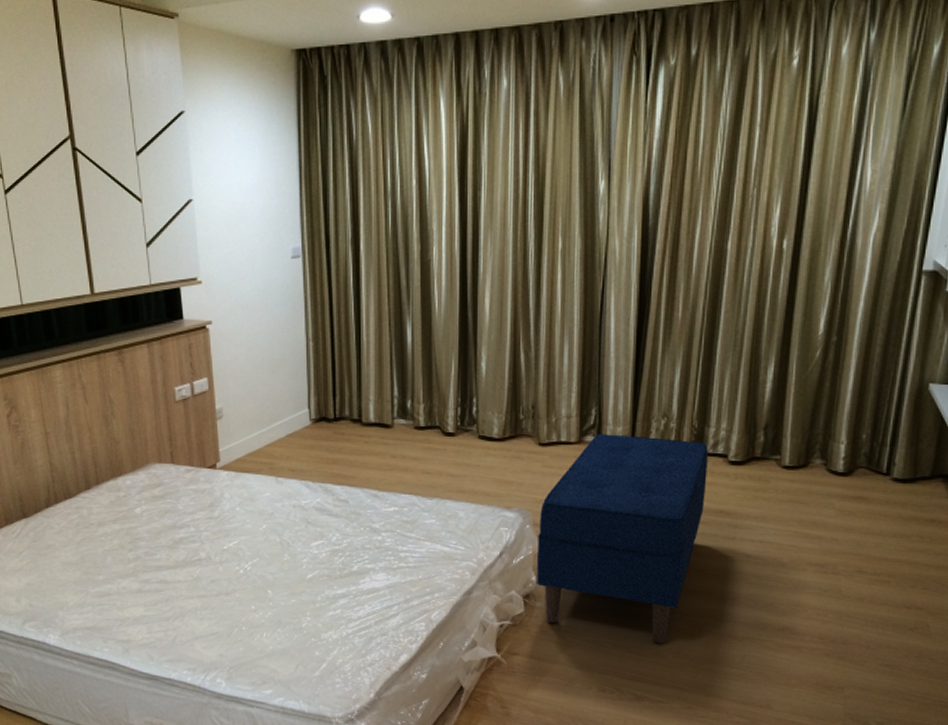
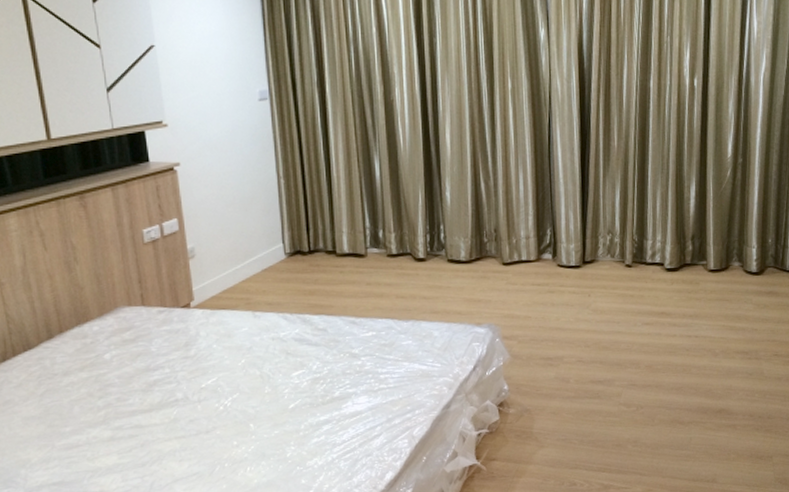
bench: present [537,434,708,644] -> none [507,251,649,435]

